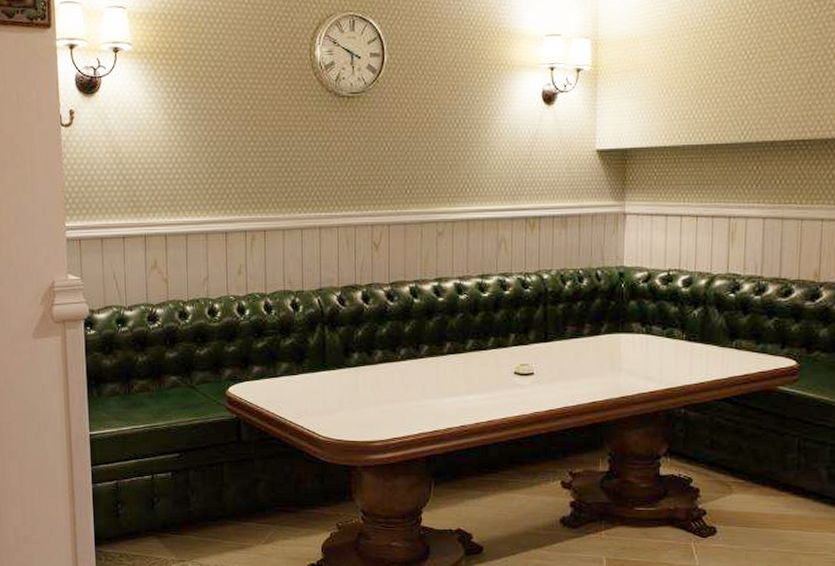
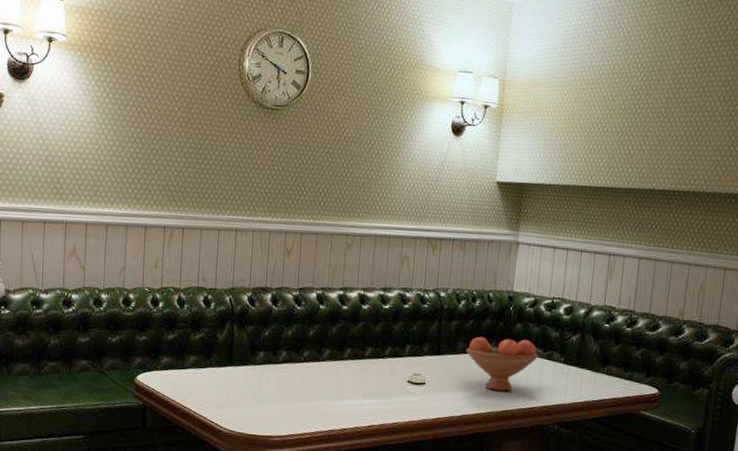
fruit bowl: none [575,318,657,375] -> present [465,336,539,391]

